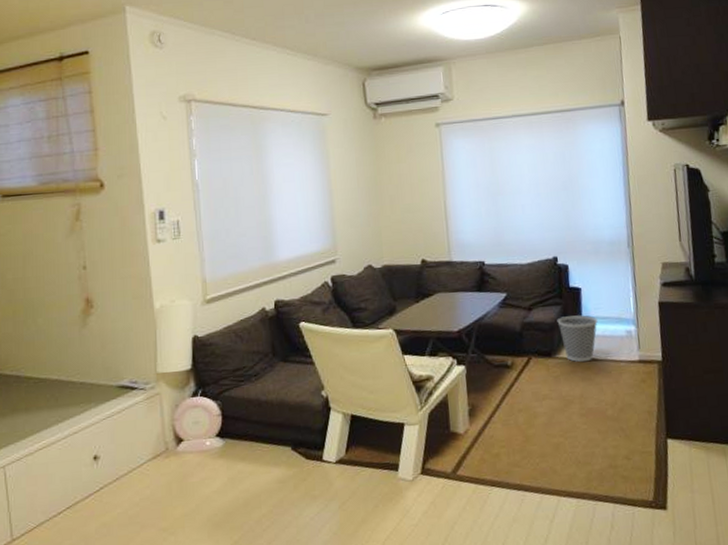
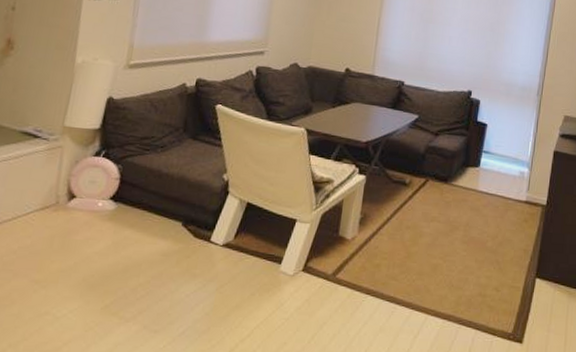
wastebasket: present [557,315,598,362] -> none [459,147,496,193]

